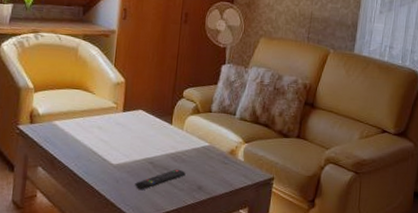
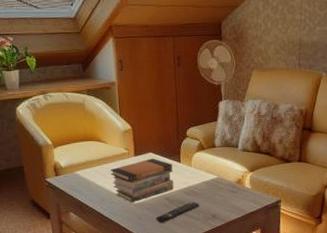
book stack: none [92,116,163,164] -> present [110,158,174,203]

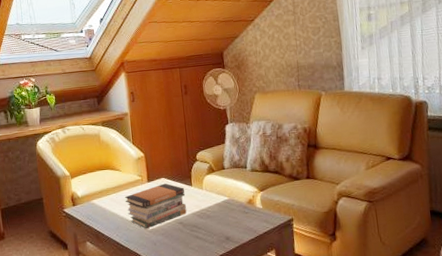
remote control: present [156,201,200,223] -> none [170,224,213,248]

